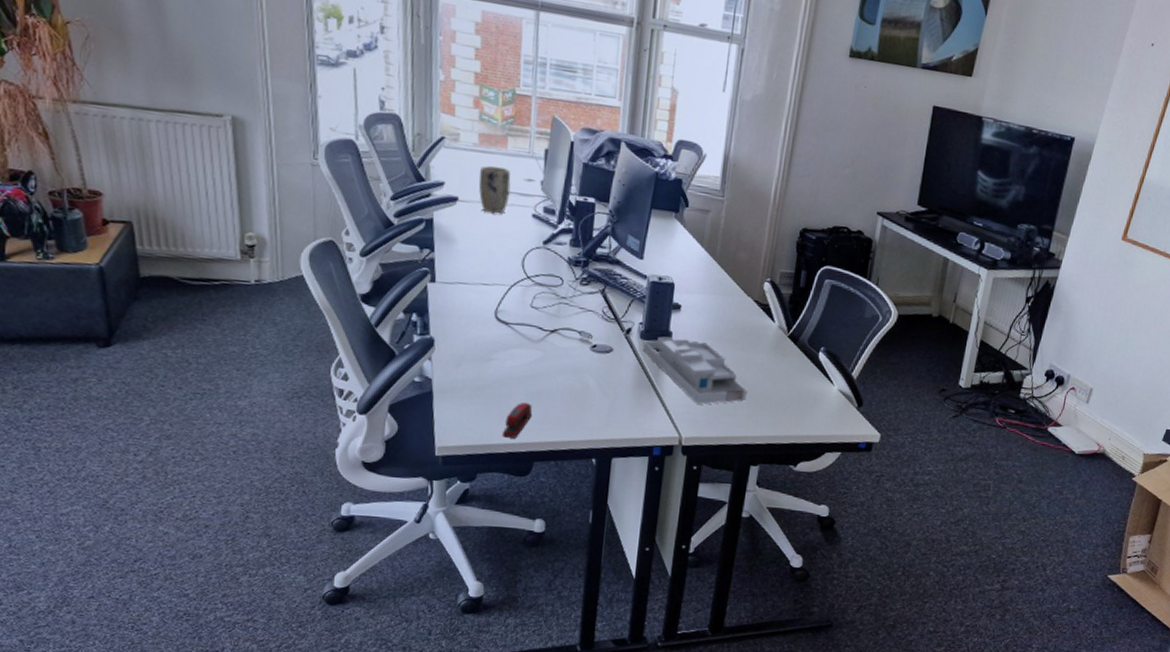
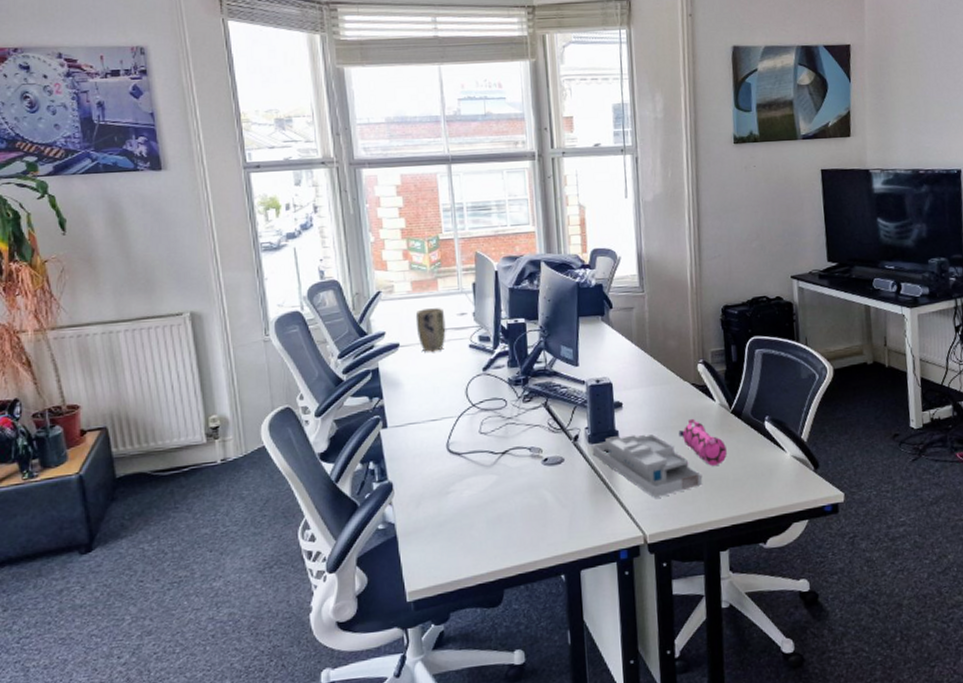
stapler: present [503,402,533,439] -> none [470,530,496,570]
pencil case: none [732,334,777,385] -> present [678,418,727,466]

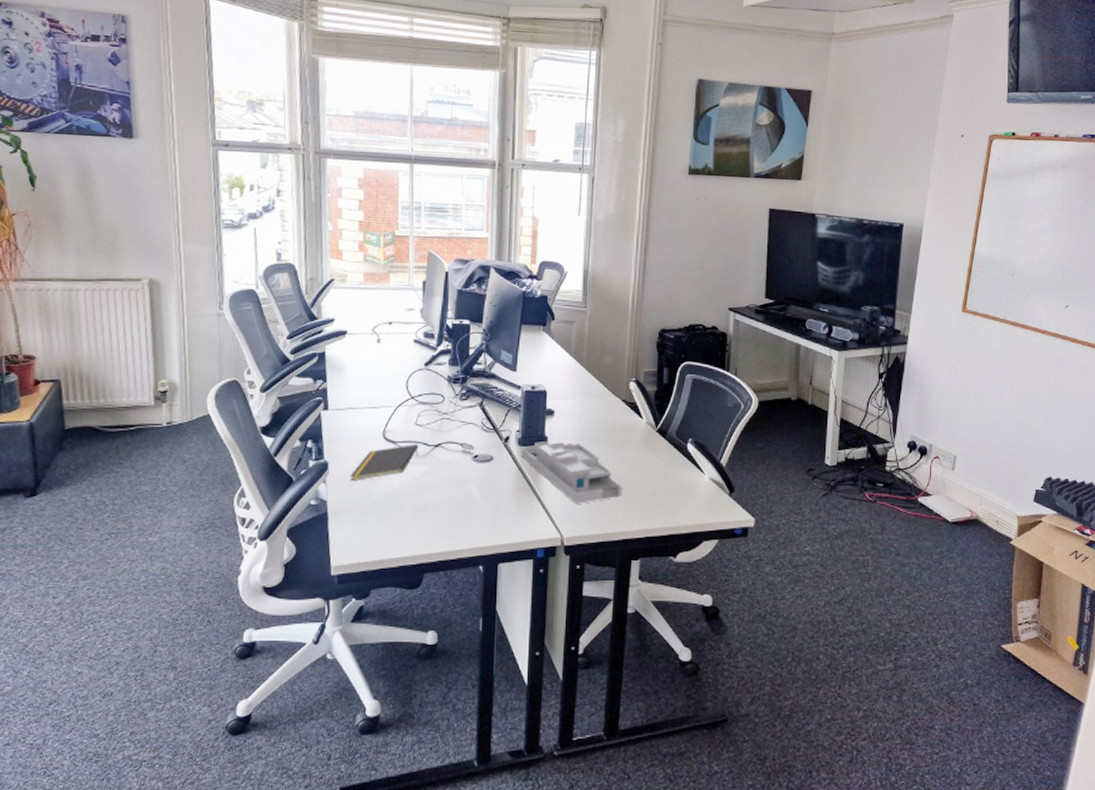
plant pot: present [415,308,446,352] -> none [364,301,394,343]
notepad: none [416,452,486,499] -> present [350,443,419,480]
pencil case: present [678,418,727,466] -> none [604,433,649,479]

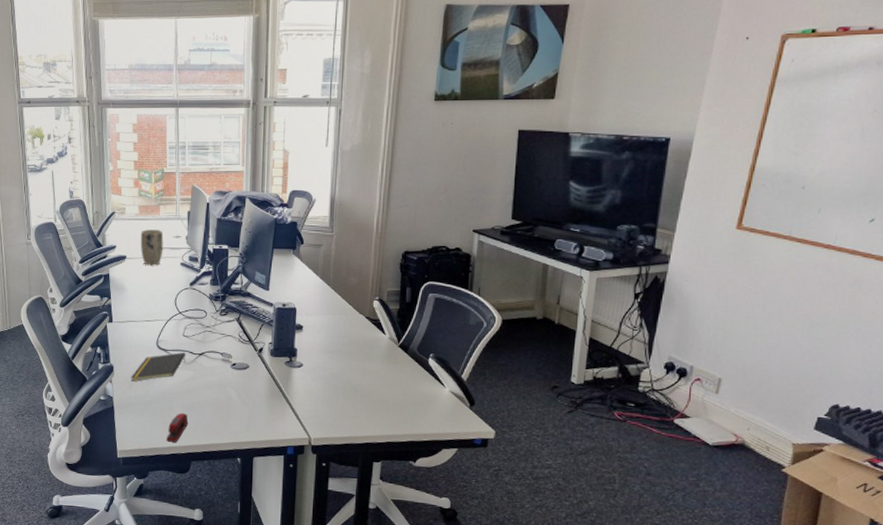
plant pot: none [364,301,394,343] -> present [140,230,164,266]
stapler: none [394,516,421,552] -> present [167,413,189,443]
desk organizer: present [521,440,623,505] -> none [273,352,366,410]

